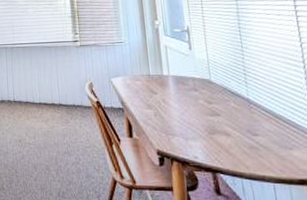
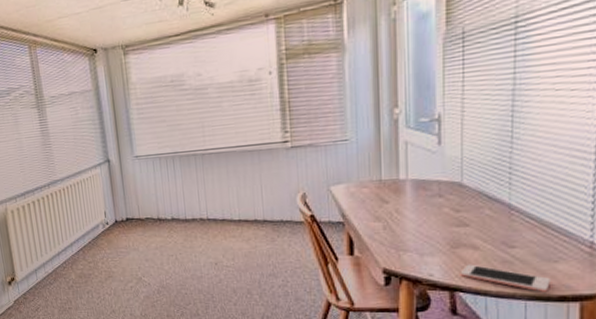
cell phone: none [218,148,290,176] -> present [460,264,550,292]

